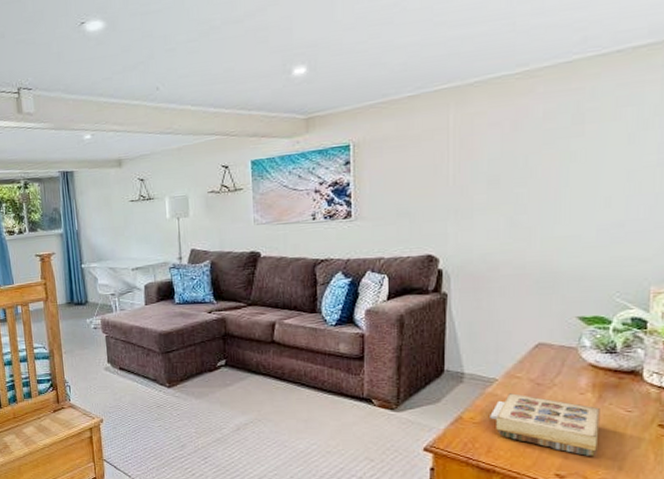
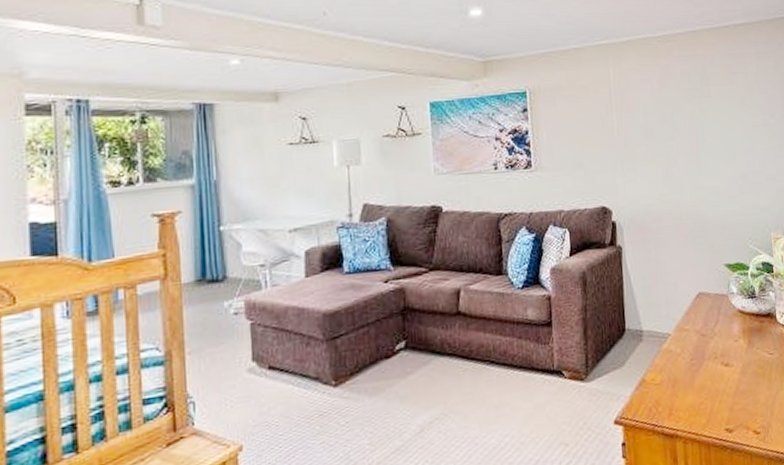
book: present [490,393,600,456] -> none [668,347,754,405]

